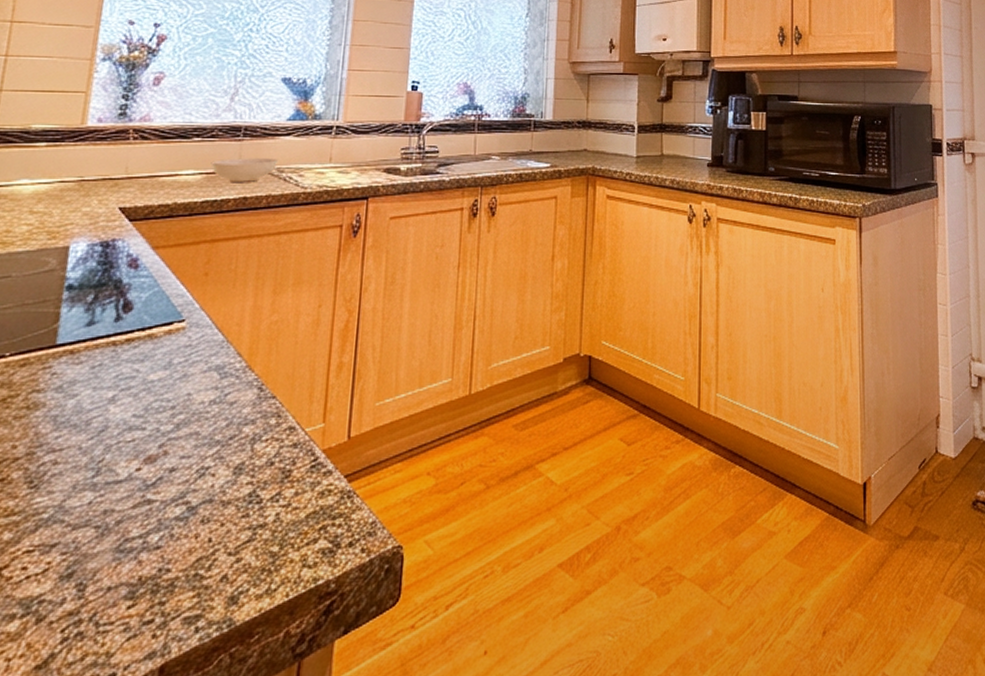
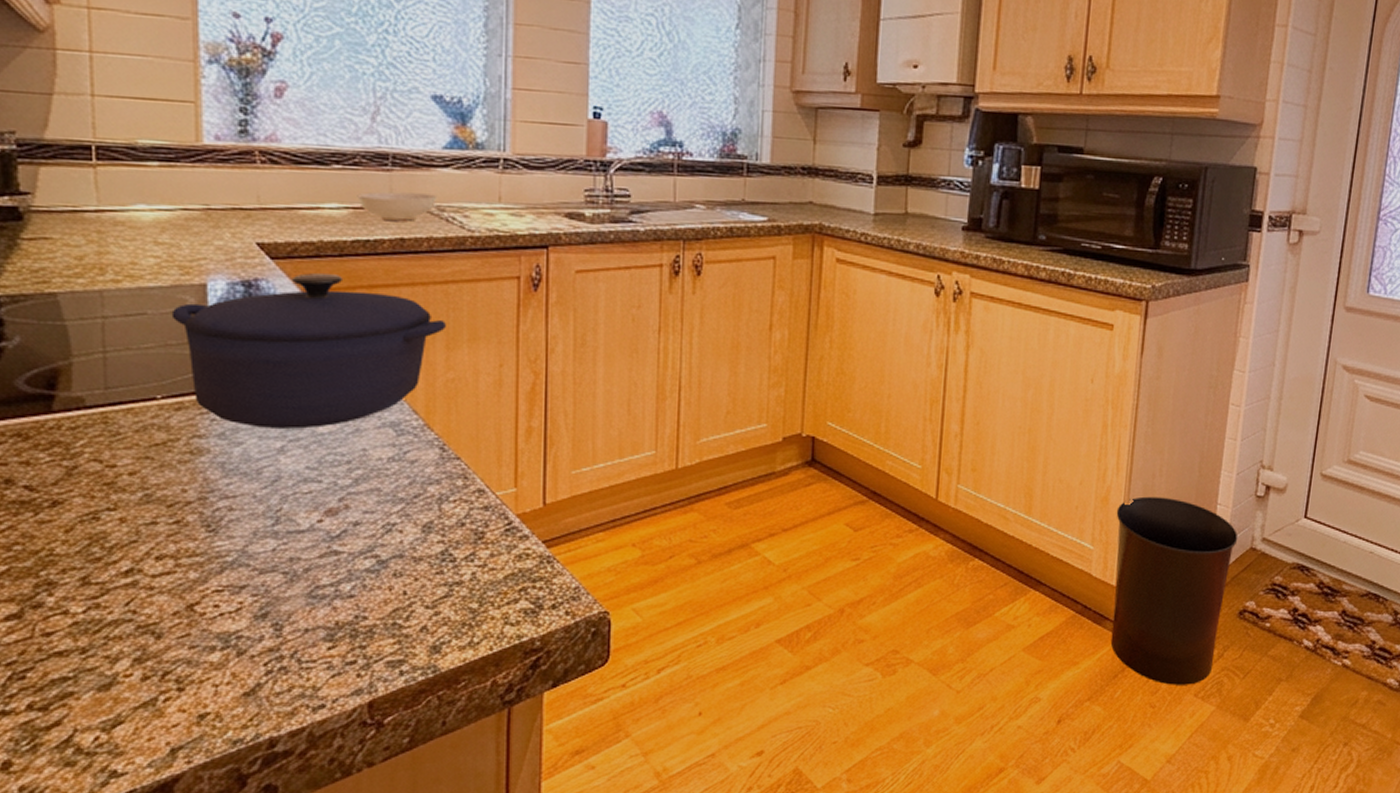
cooking pot: none [32,230,275,379] -> present [171,272,446,429]
waste bin: none [855,393,962,584] -> present [1110,496,1239,685]

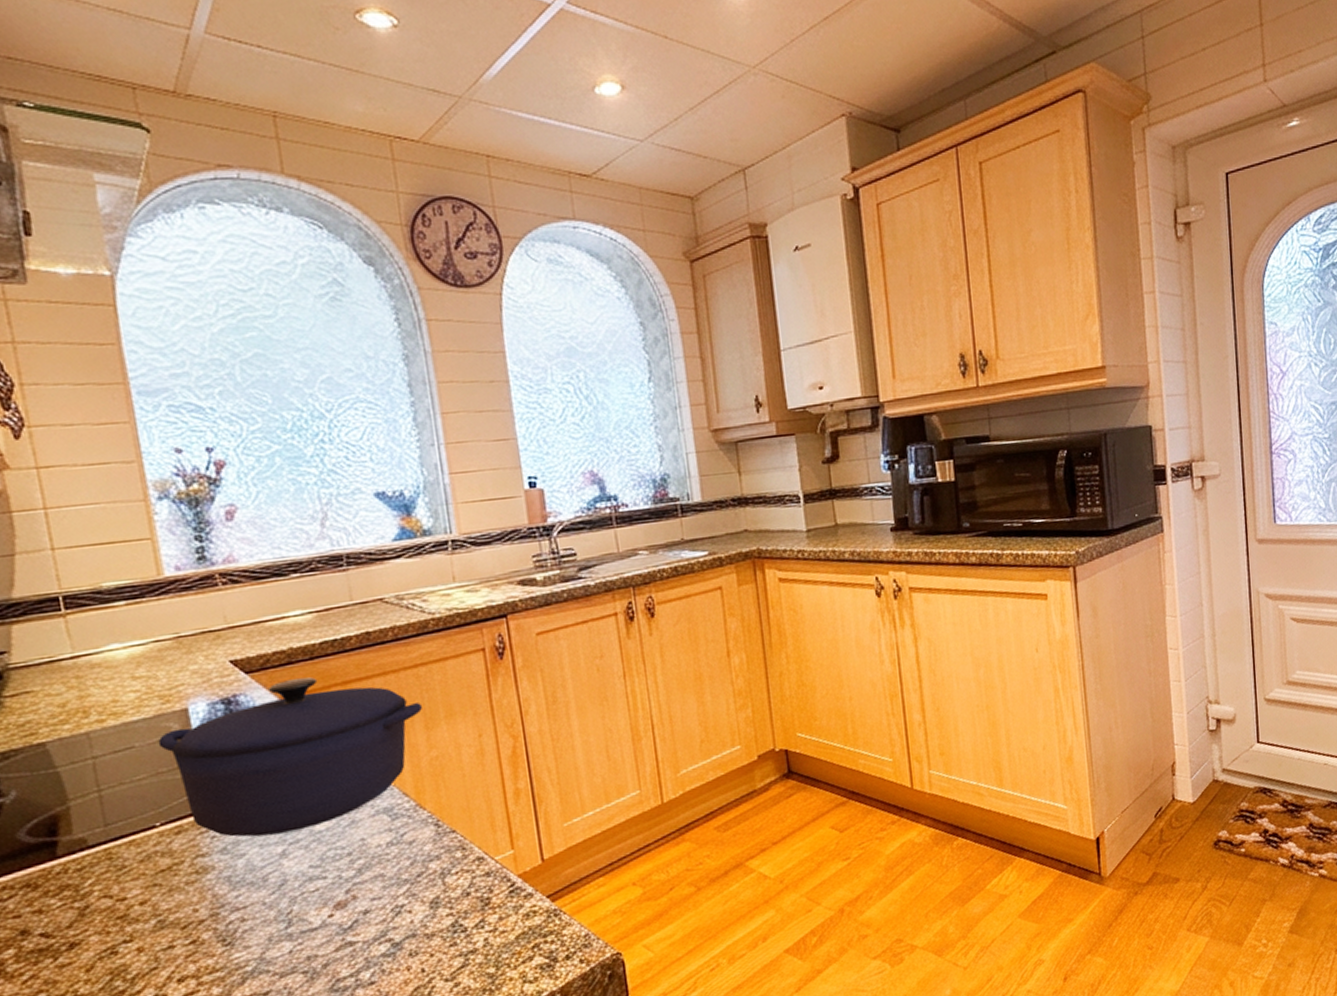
bowl: present [357,191,438,222] -> none [318,585,395,619]
waste bin: present [1110,496,1239,685] -> none [1082,746,1200,925]

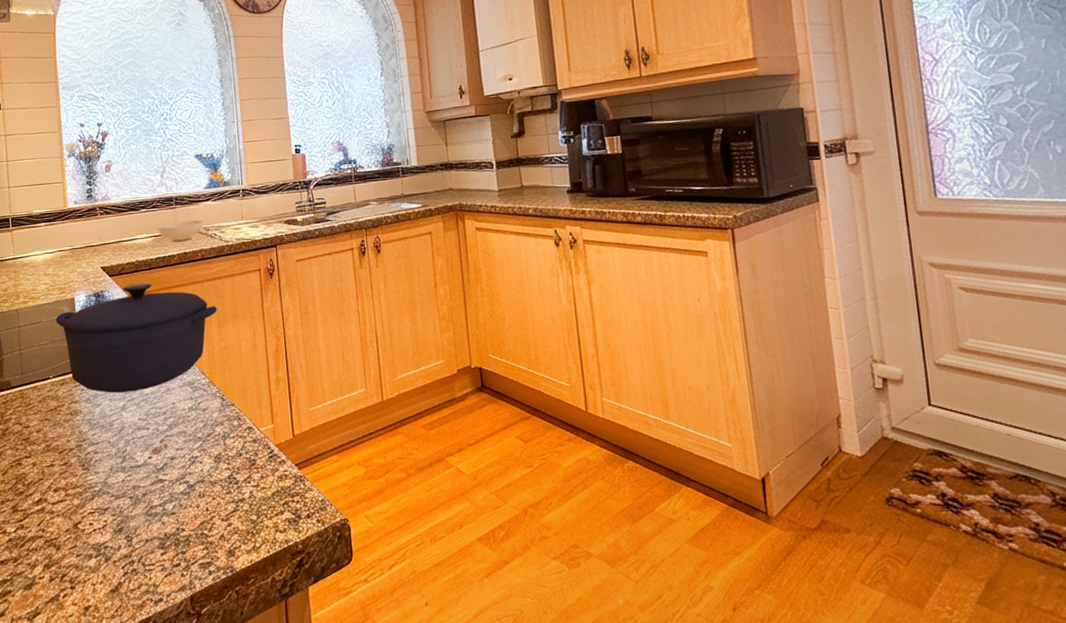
bowl: none [318,585,395,619] -> present [156,220,204,242]

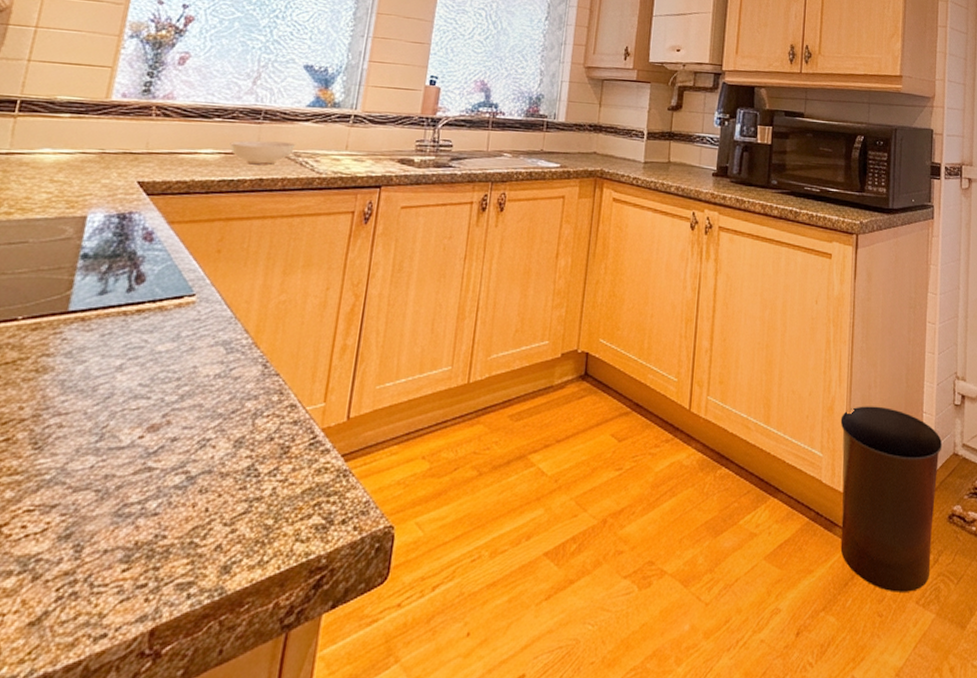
cooking pot: present [56,281,217,393] -> none [49,207,286,347]
waste bin: none [745,395,873,573] -> present [840,406,943,592]

